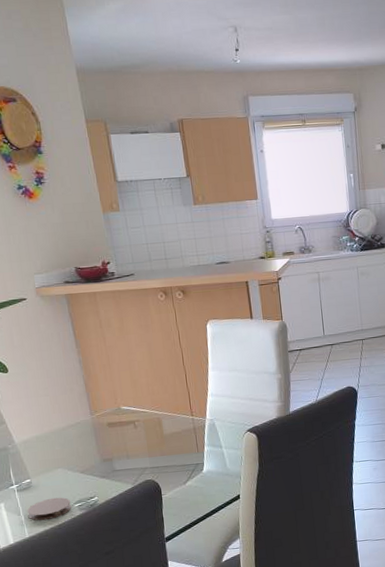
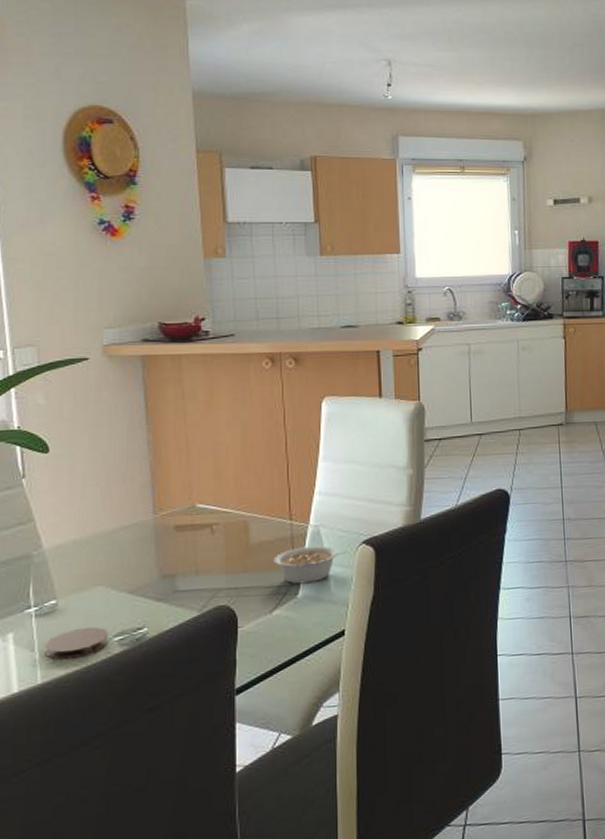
legume: none [182,434,237,463] -> present [273,545,348,584]

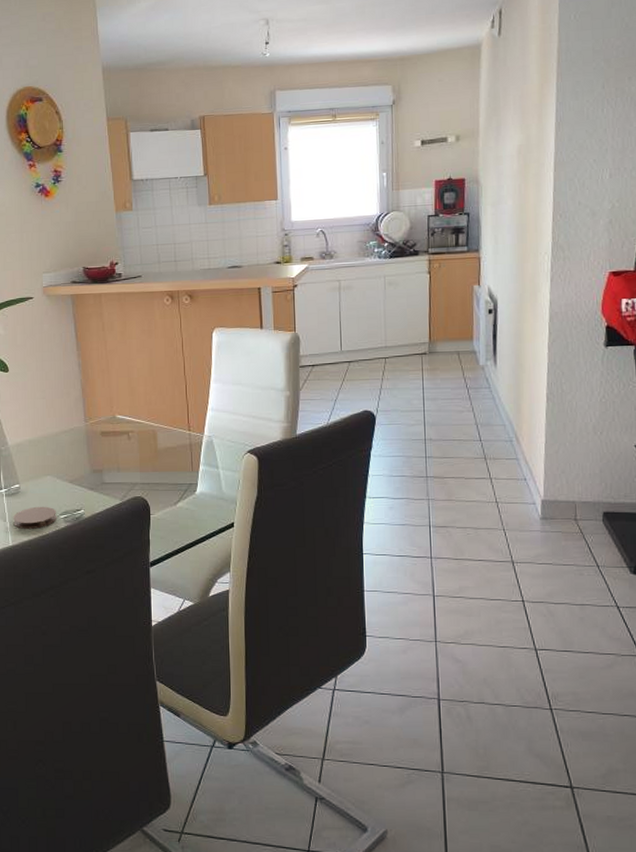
legume: present [273,545,348,584] -> none [176,453,236,483]

